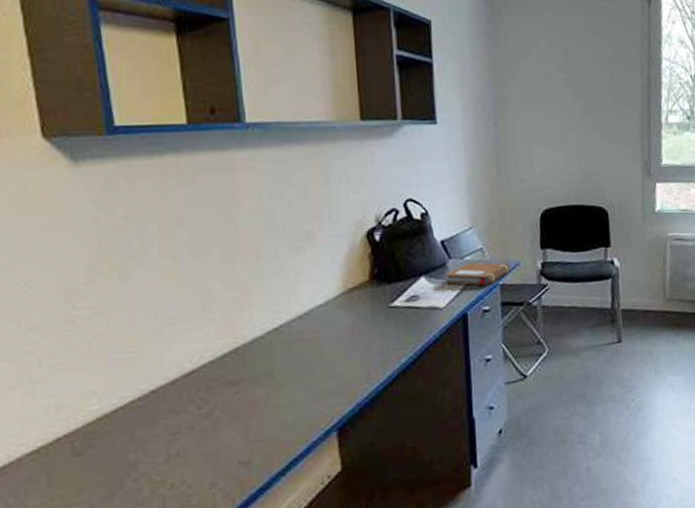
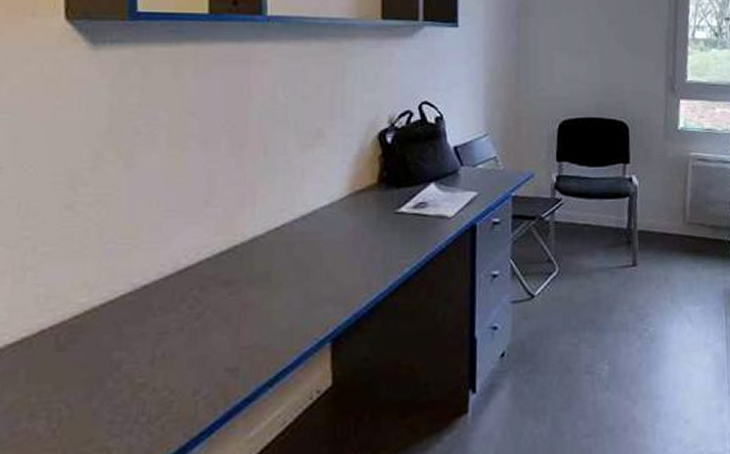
notebook: present [445,261,511,286] -> none [456,170,525,197]

